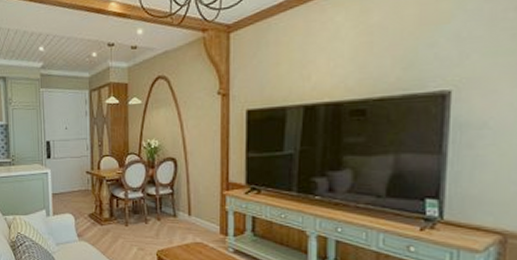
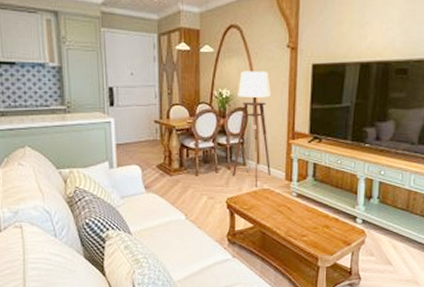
floor lamp: none [162,120,203,241] -> present [232,71,272,187]

